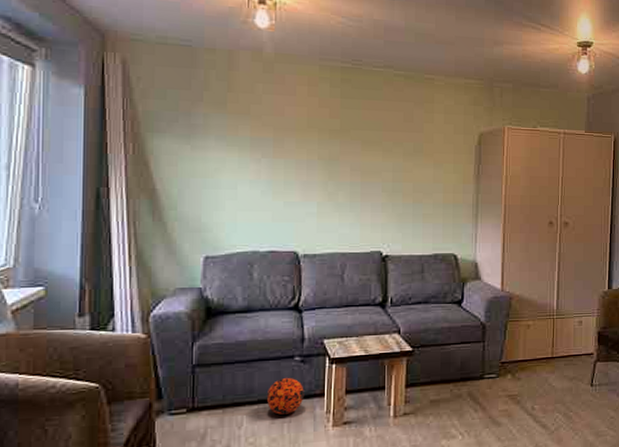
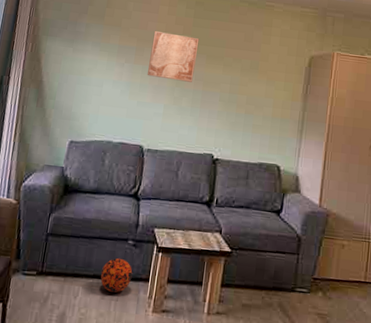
wall art: none [291,116,351,174] -> present [147,30,200,82]

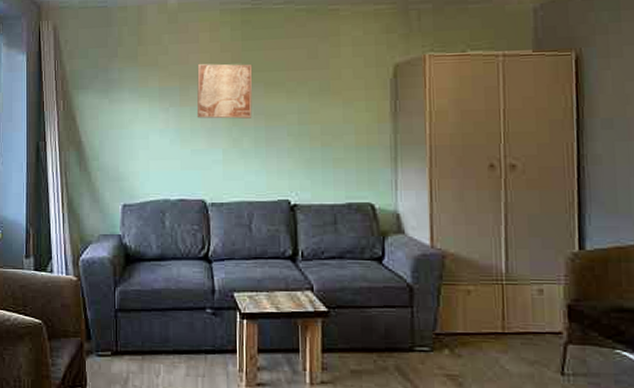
decorative ball: present [100,257,133,293] -> none [181,329,217,368]

